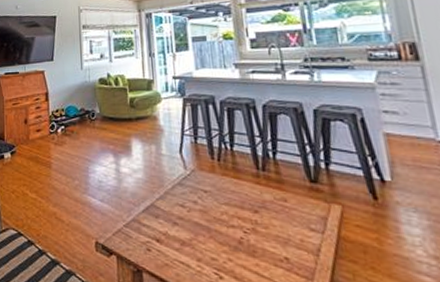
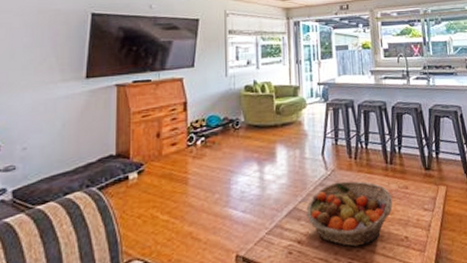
fruit basket: none [164,183,268,258] -> present [306,181,393,247]

